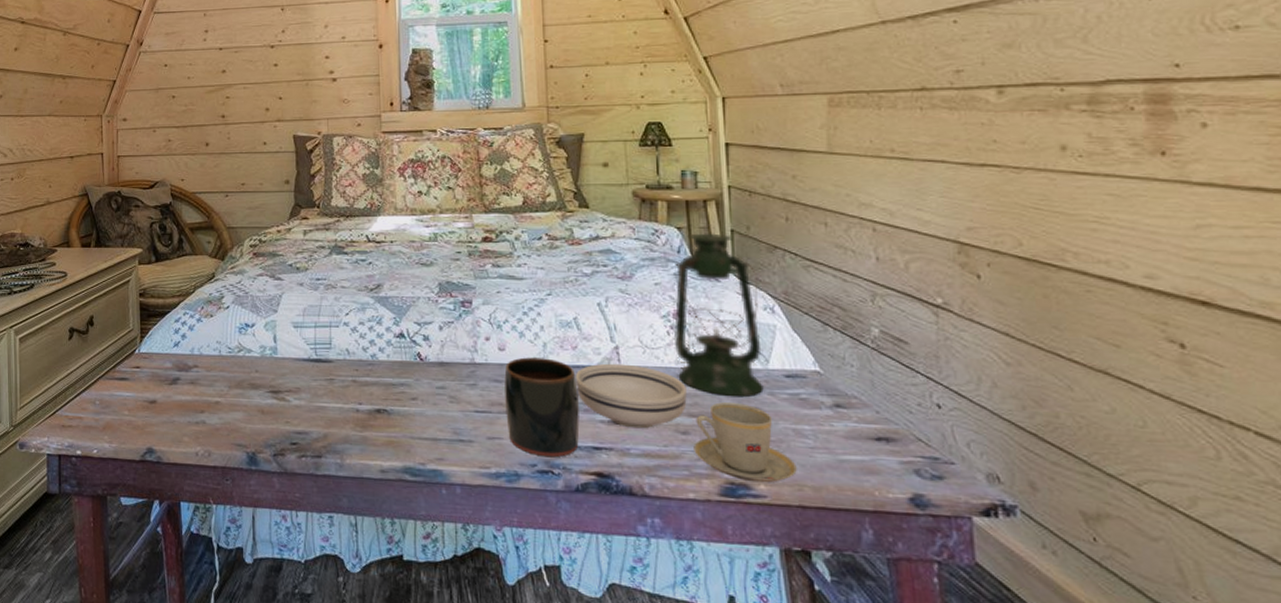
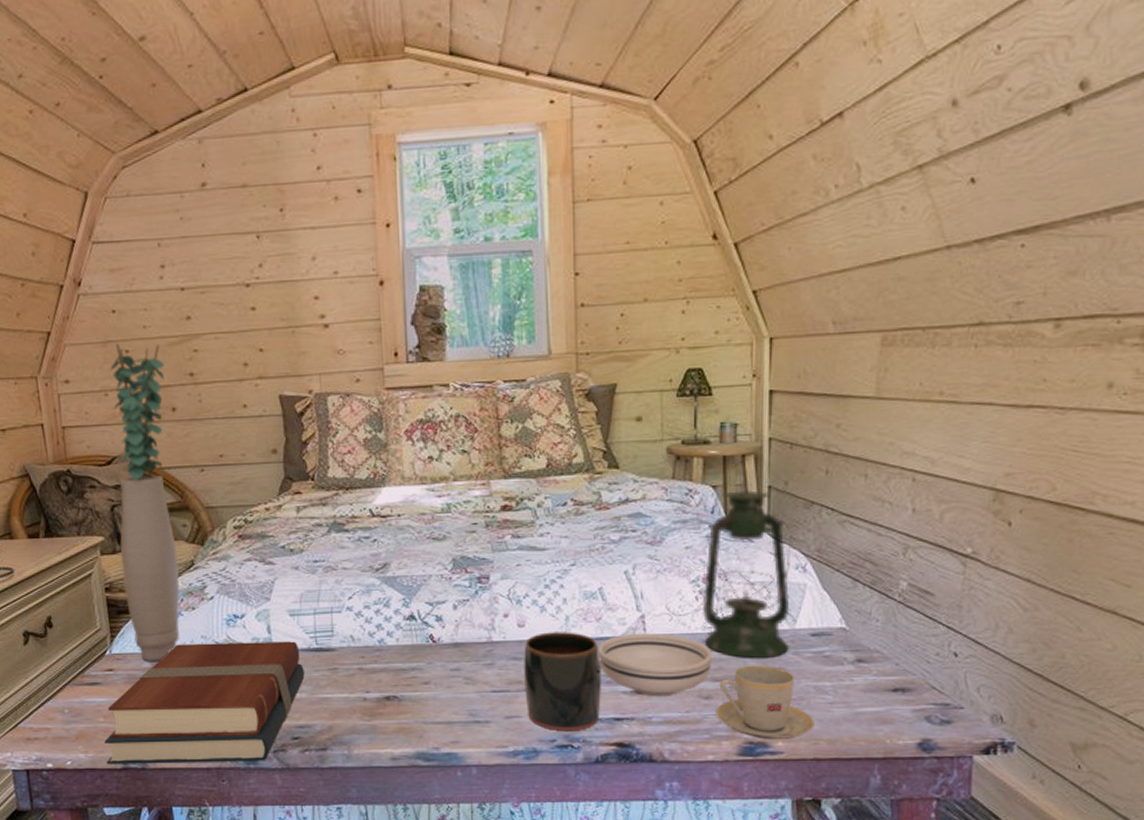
books: none [127,347,304,464] -> present [104,641,305,764]
vase: none [154,90,202,362] -> present [110,342,180,661]

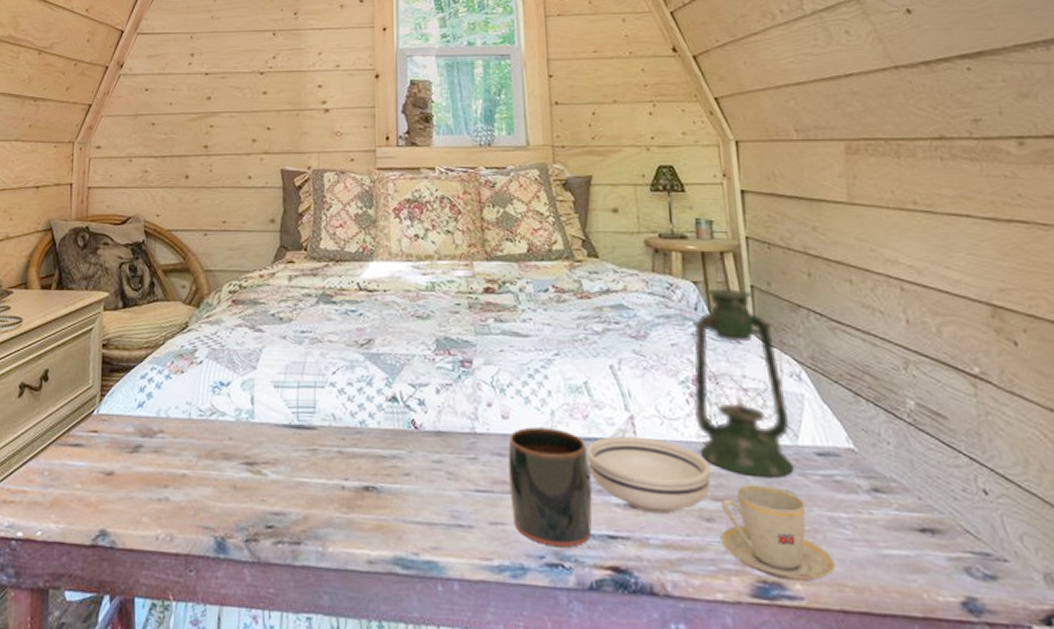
books: present [104,641,305,764] -> none [76,409,284,551]
vase: present [110,342,180,661] -> none [120,116,183,426]

